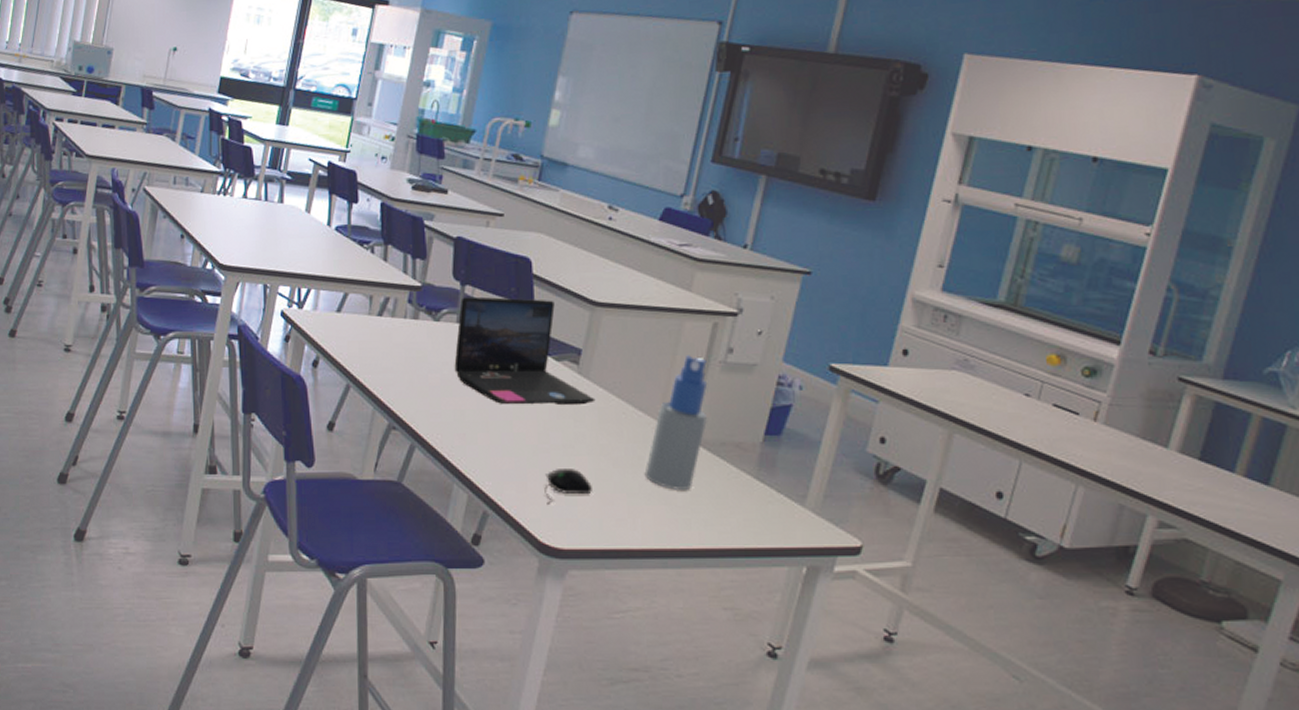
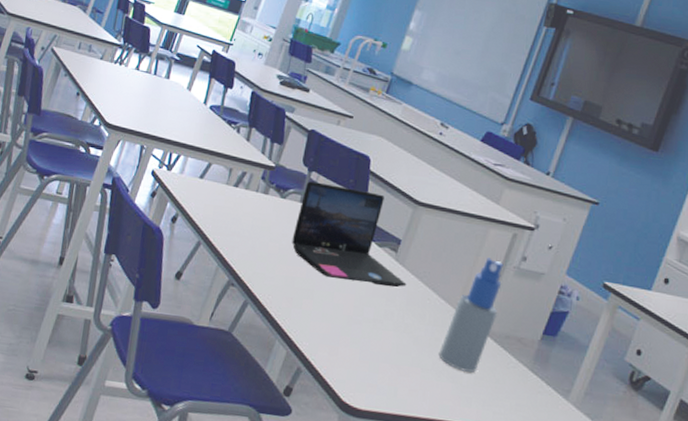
computer mouse: present [544,467,592,504] -> none [352,339,393,369]

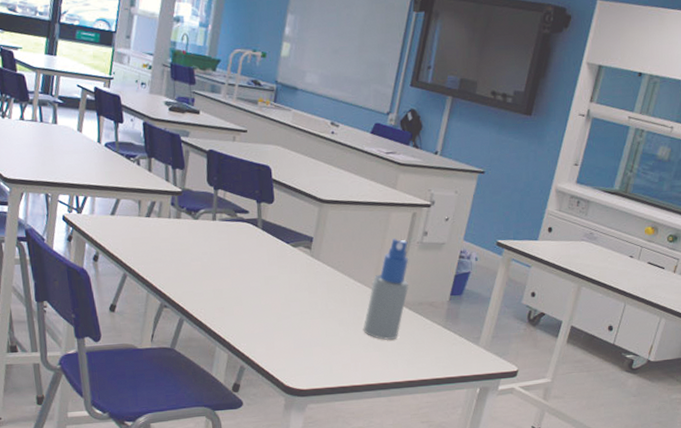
laptop: present [292,181,407,288] -> none [212,198,325,283]

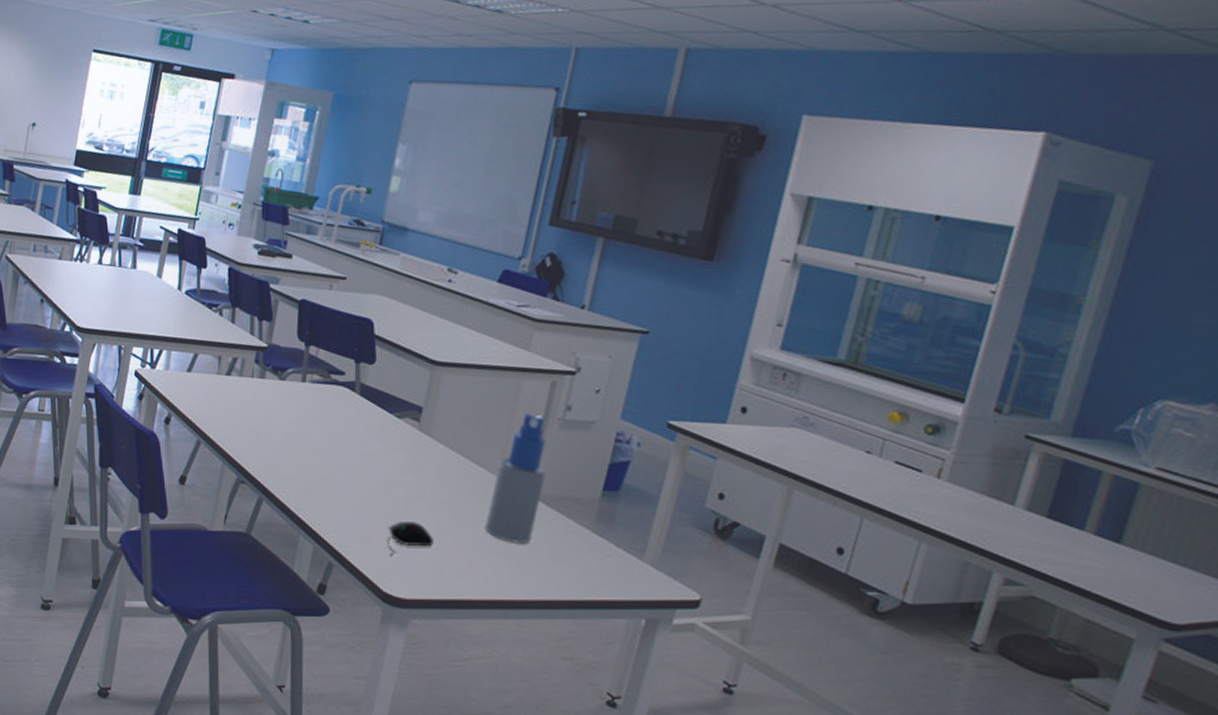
computer mouse: none [287,328,324,357] -> present [387,520,434,556]

